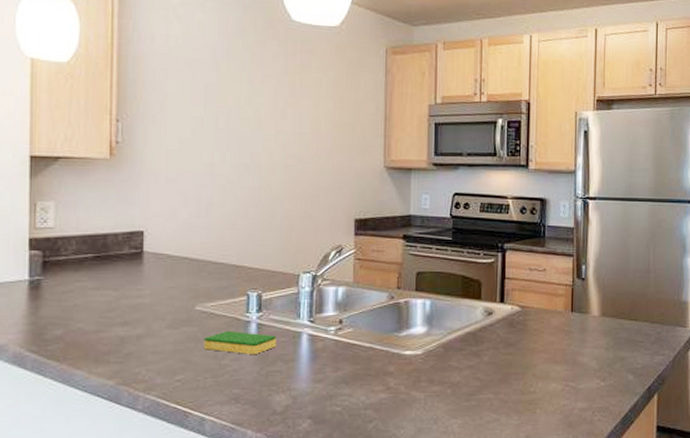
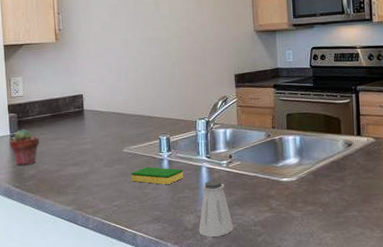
potted succulent: none [26,273,73,323] -> present [9,129,39,166]
saltshaker: none [291,350,338,423] -> present [198,180,234,237]

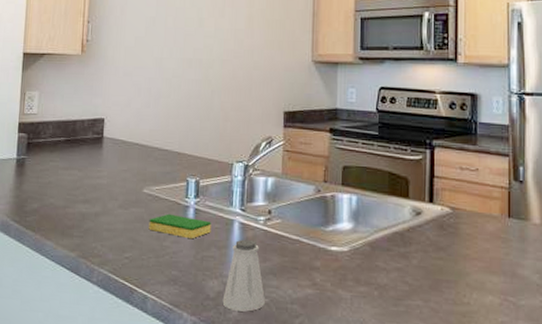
potted succulent: present [9,129,39,166] -> none [14,153,48,196]

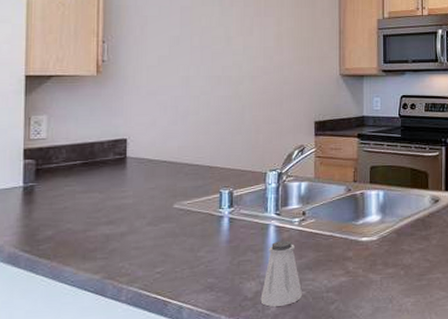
dish sponge: present [149,213,212,238] -> none [181,225,247,246]

